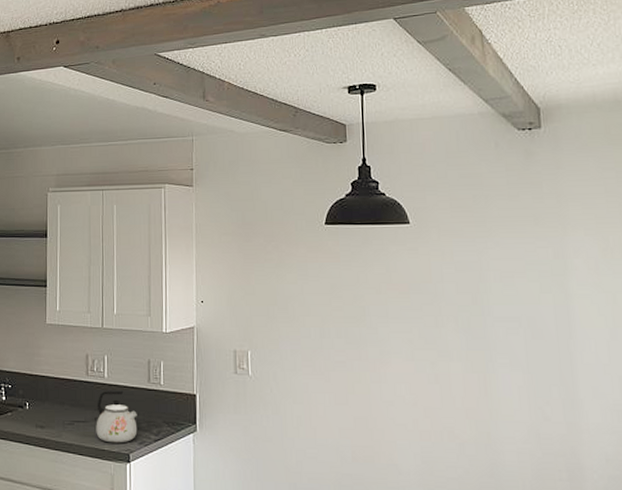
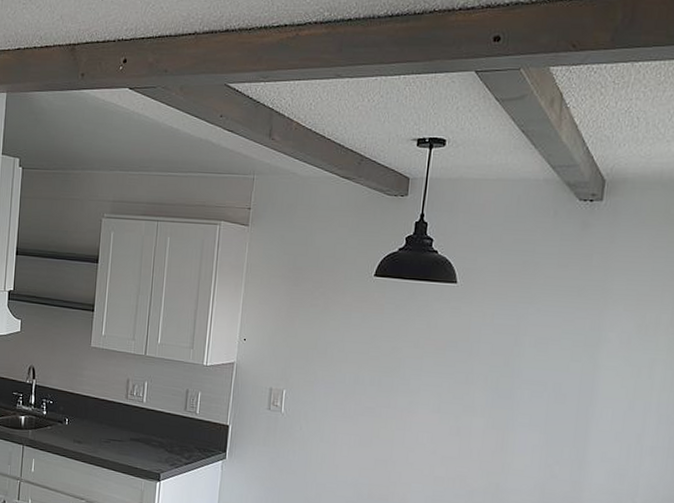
kettle: present [96,390,138,443] -> none [130,414,171,463]

